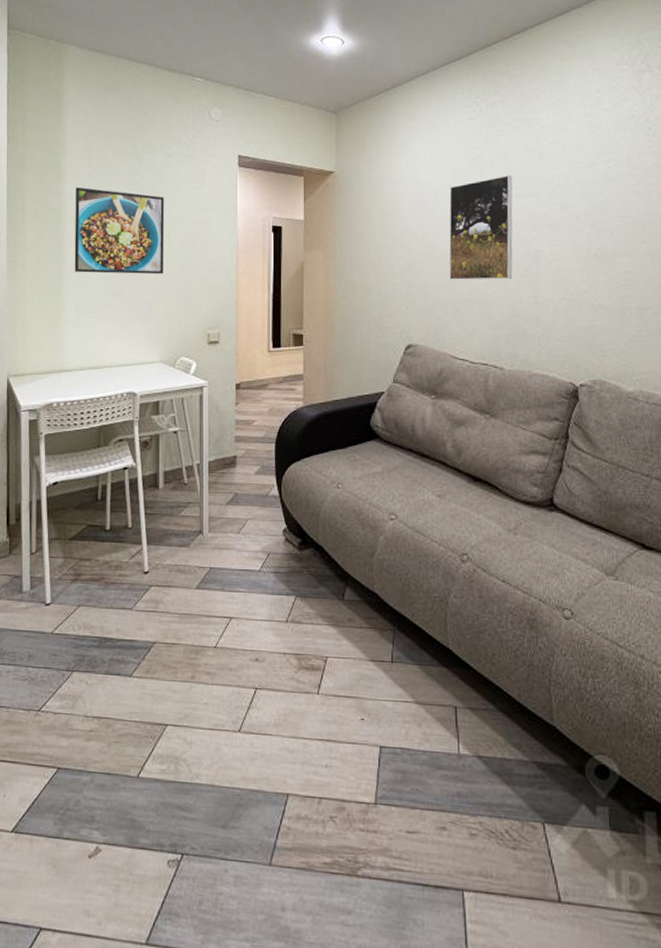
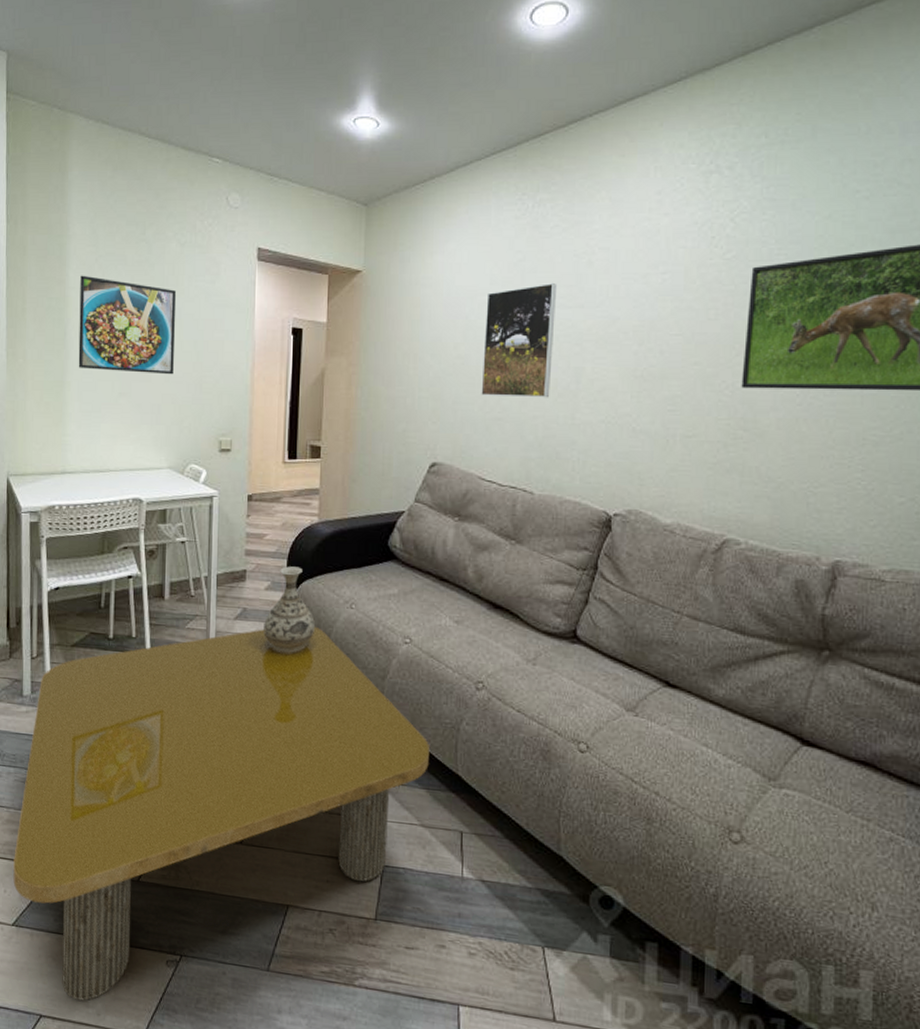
coffee table: none [12,507,420,910] -> present [13,626,429,1001]
vase: none [255,450,304,535] -> present [264,566,315,653]

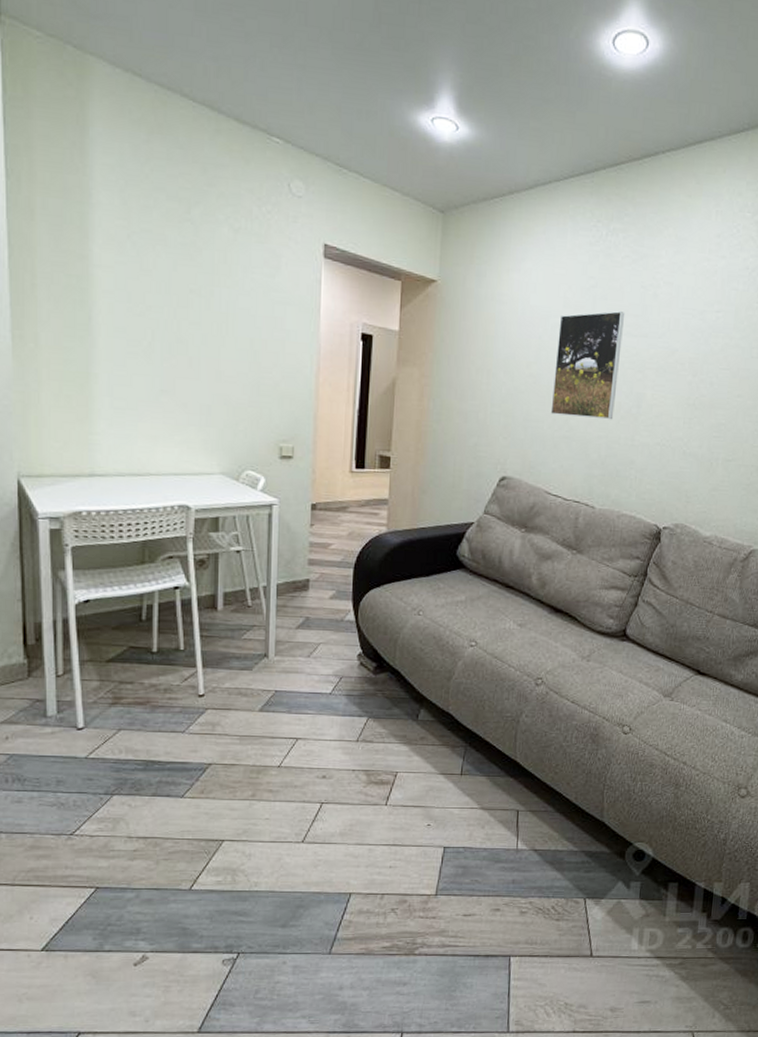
coffee table: present [13,626,429,1001] -> none [41,633,491,1011]
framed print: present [78,275,177,375] -> none [107,252,230,374]
vase: present [264,566,315,653] -> none [328,575,381,660]

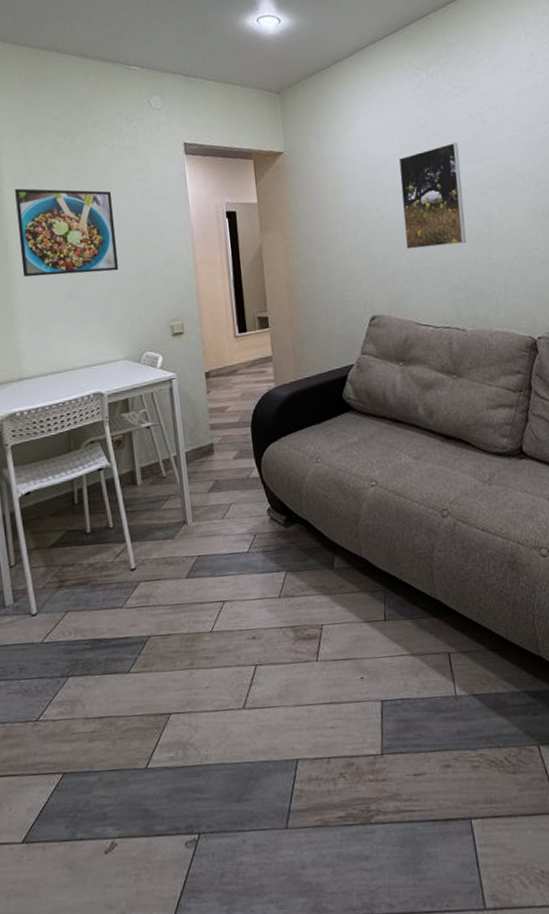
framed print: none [107,252,230,374] -> present [15,188,118,277]

